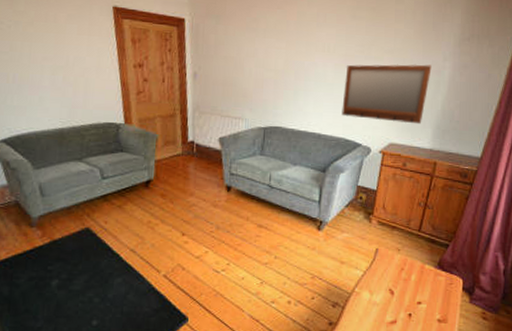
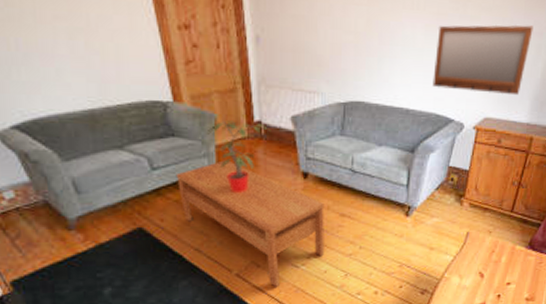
coffee table: none [120,173,244,290] -> present [175,160,324,287]
potted plant: none [148,140,201,201] -> present [206,121,270,192]

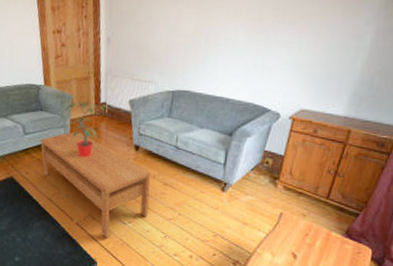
home mirror: present [432,24,534,96] -> none [251,28,352,91]

